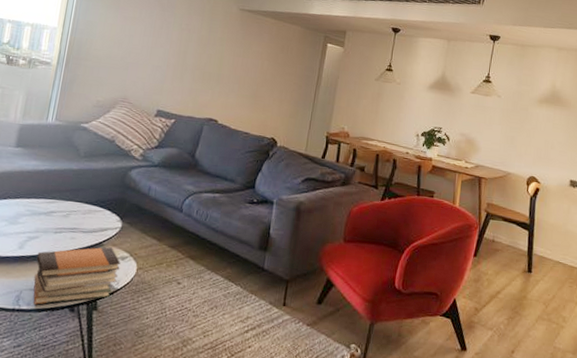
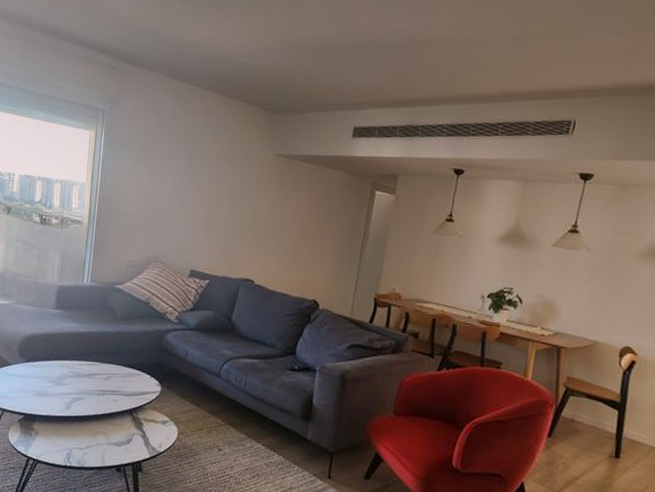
book stack: present [33,247,121,305] -> none [81,410,162,463]

